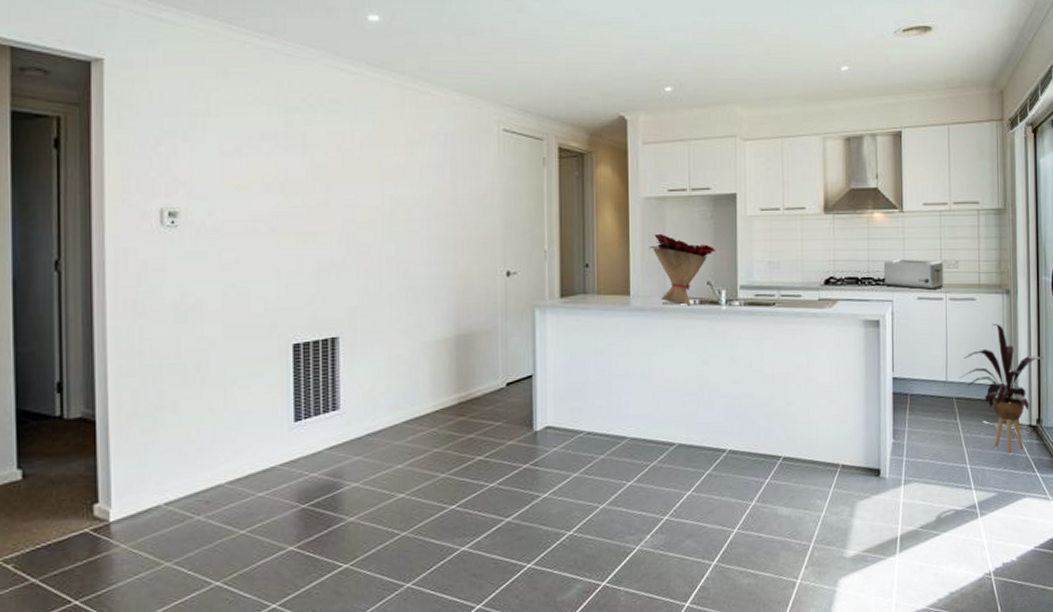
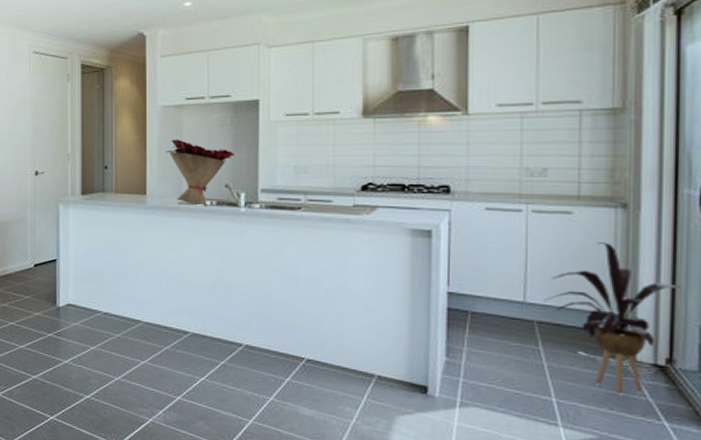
toaster: present [883,259,944,290] -> none [438,165,525,200]

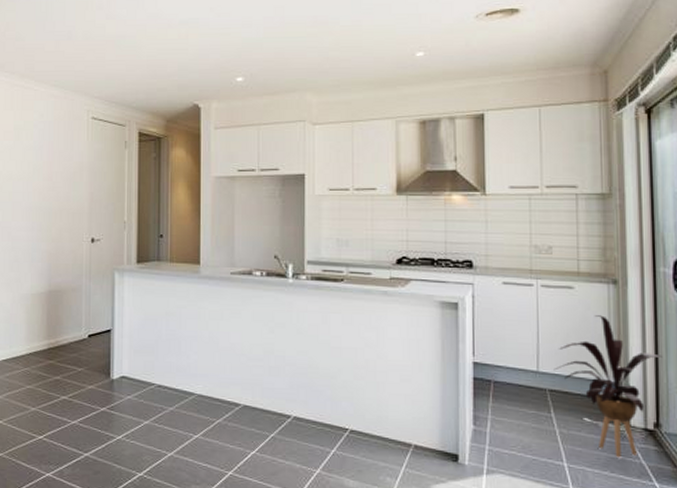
flower bouquet: present [165,139,236,207] -> none [218,209,284,278]

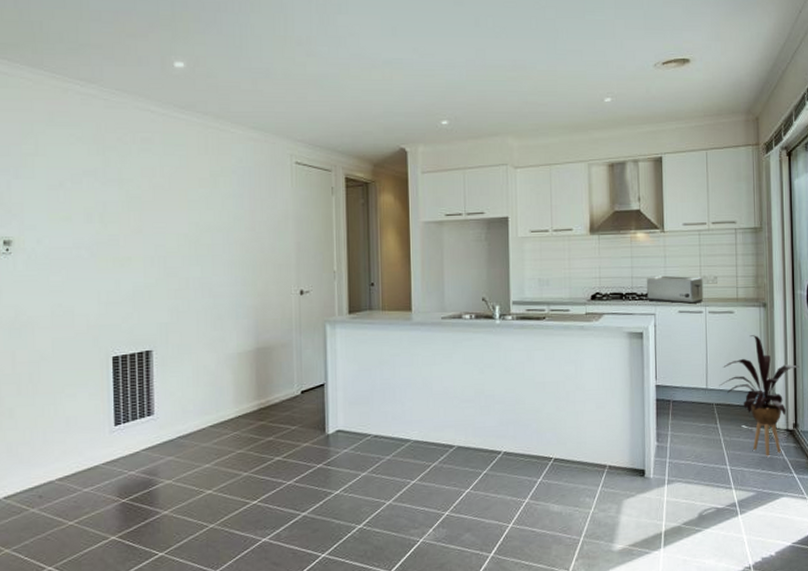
toaster: none [462,242,535,275] -> present [646,275,704,304]

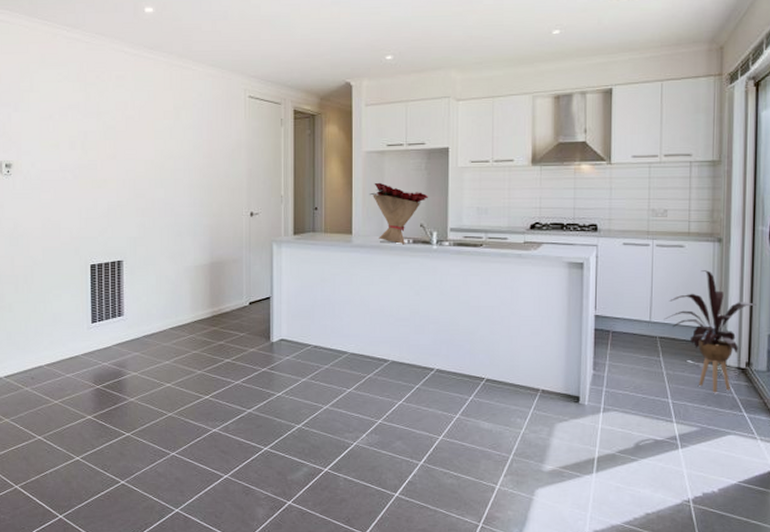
flower bouquet: none [428,254,490,321] -> present [369,182,429,245]
toaster: present [646,275,704,304] -> none [589,207,652,236]

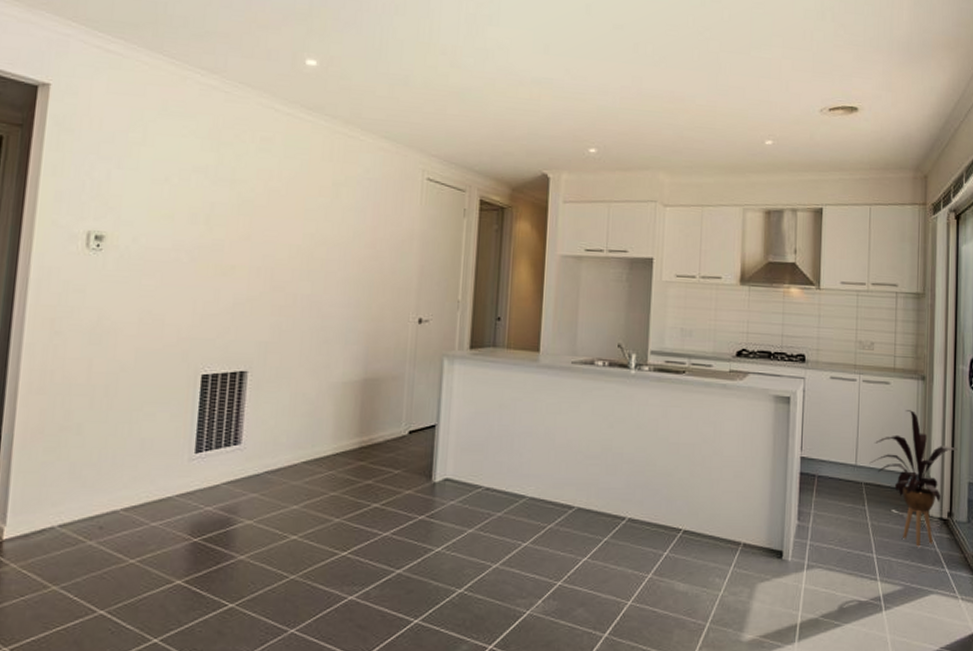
flower bouquet: present [369,182,429,245] -> none [562,292,629,368]

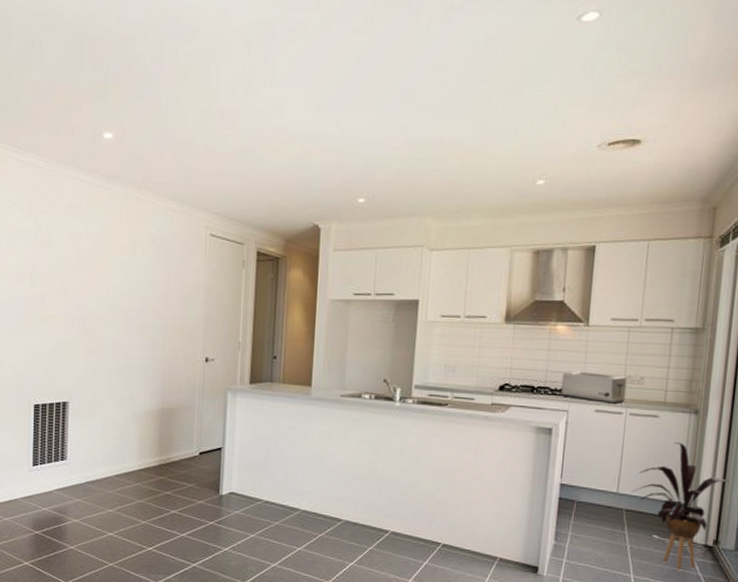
toaster: none [796,336,859,370] -> present [560,371,628,404]

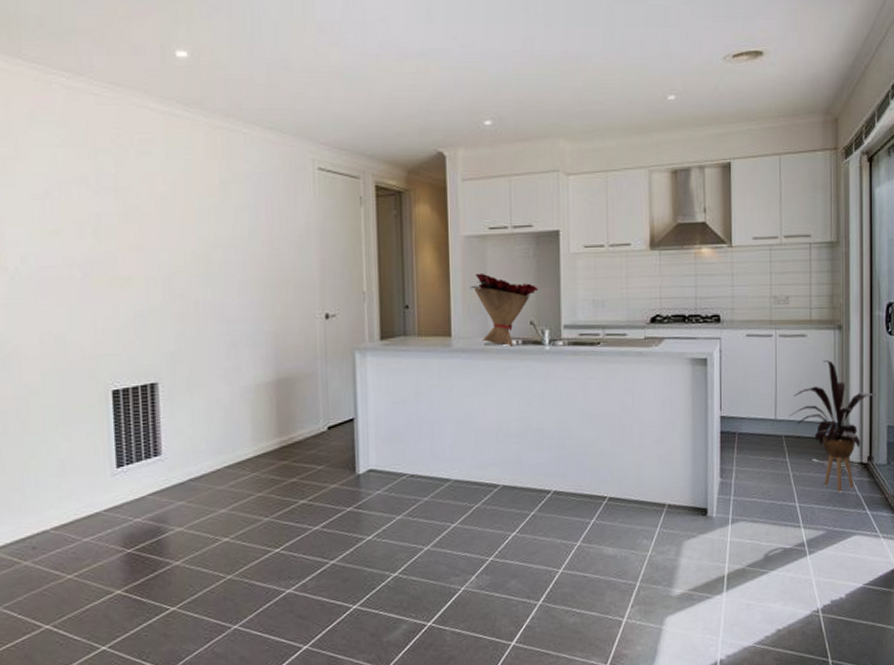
flower bouquet: none [331,333,395,400] -> present [470,273,539,347]
toaster: present [560,371,628,404] -> none [711,295,774,327]

